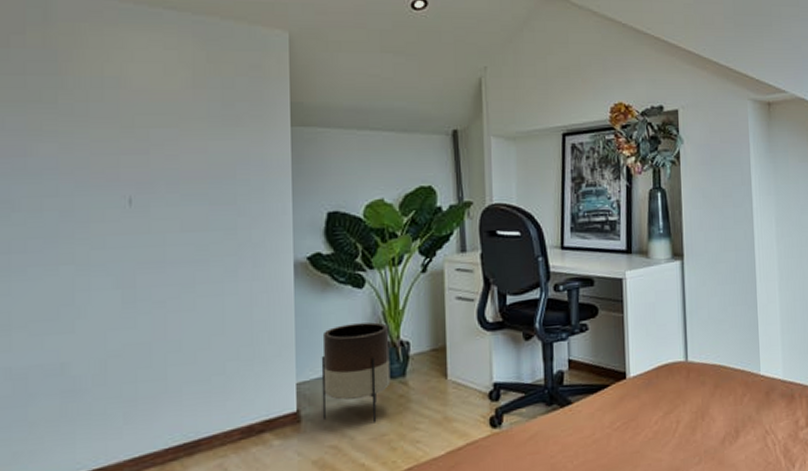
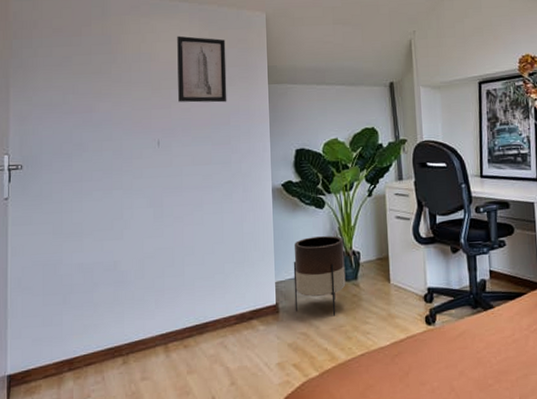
wall art: none [160,55,232,149] -> present [177,36,227,103]

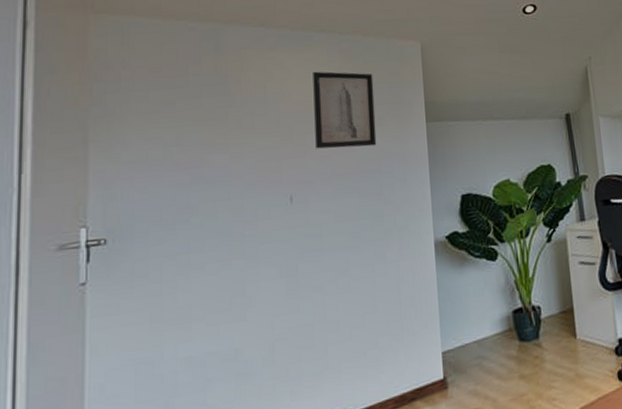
planter: present [293,236,346,316] -> none [462,290,526,385]

